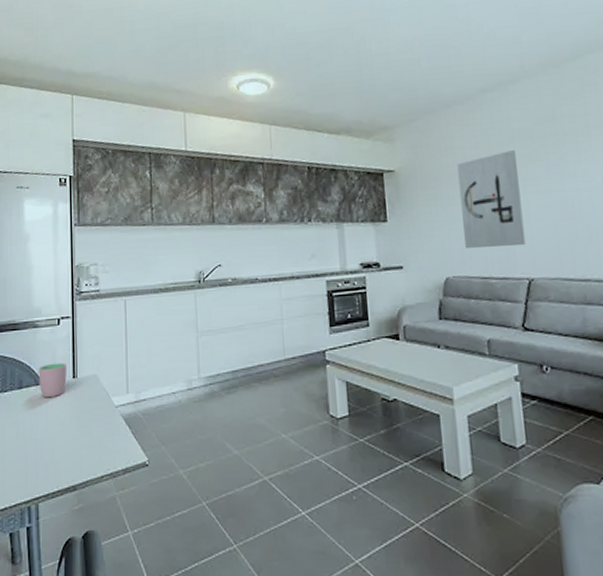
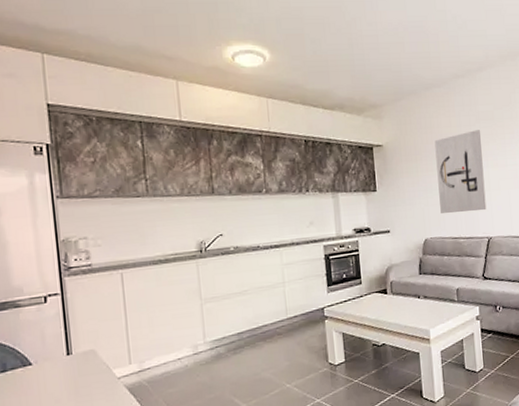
cup: present [38,363,67,398] -> none [25,340,60,378]

